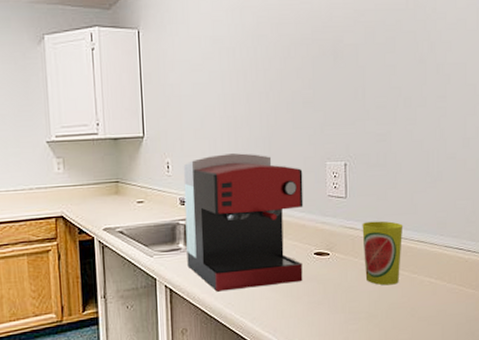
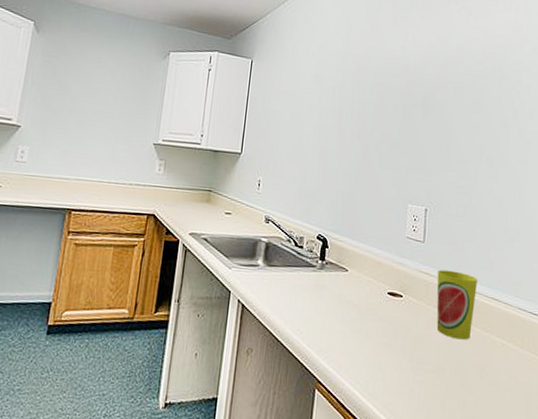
coffee maker: present [183,153,304,292] -> none [263,181,385,320]

